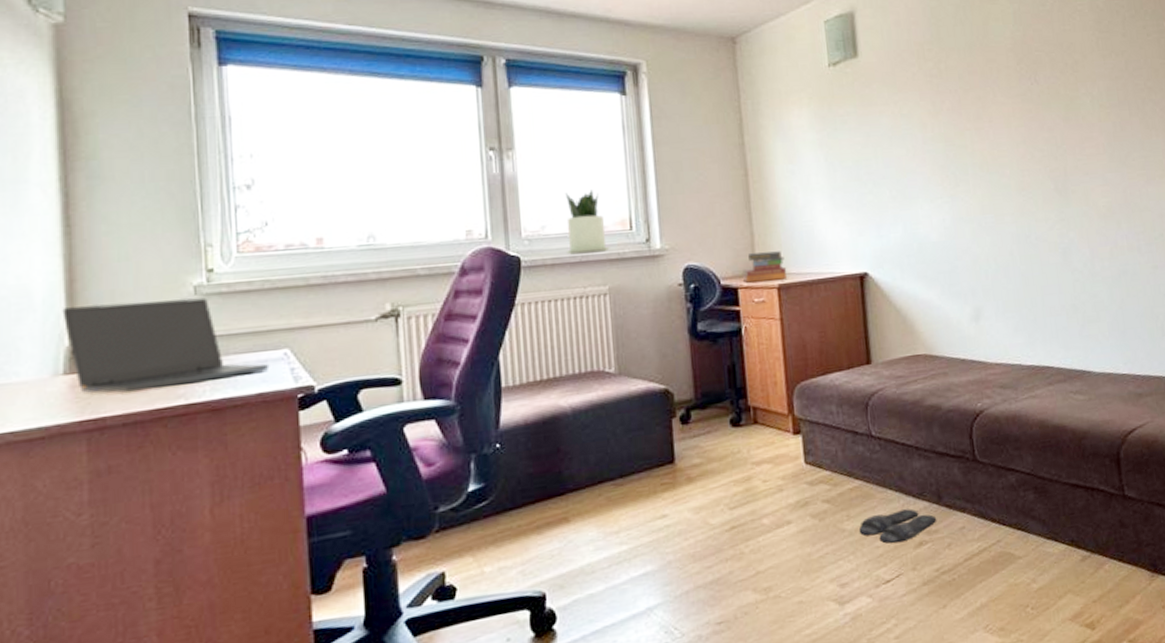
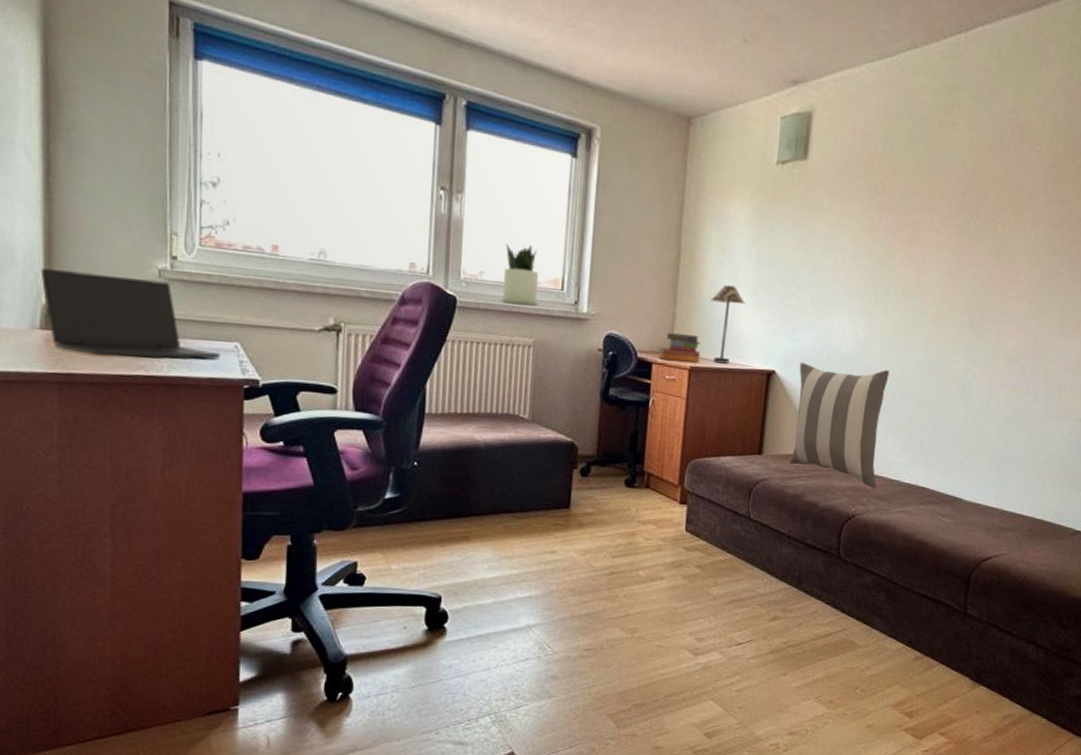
table lamp: none [787,193,823,276] -> present [711,285,745,364]
slippers: present [859,509,936,543] -> none [722,587,793,613]
pillow: none [891,250,998,378] -> present [790,362,890,488]

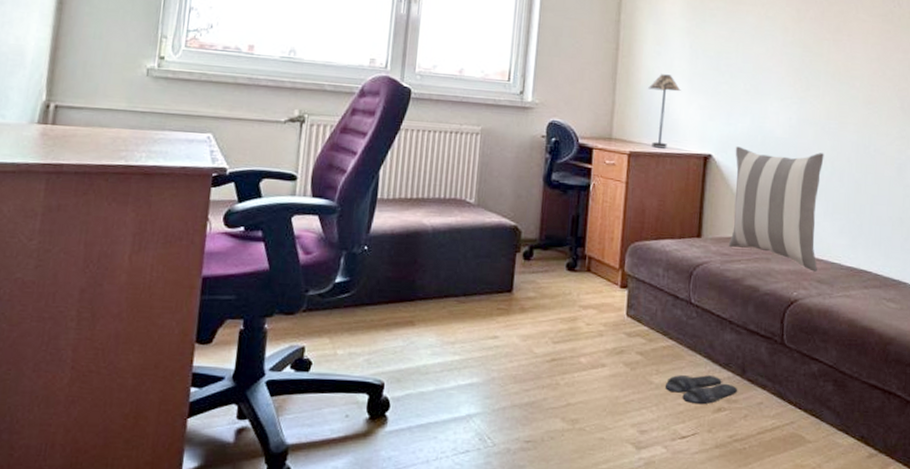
laptop: present [40,269,221,359] -> none [44,69,195,150]
planter: present [499,244,540,307] -> none [450,40,488,97]
books: present [658,333,701,363] -> none [598,119,639,148]
slippers: none [722,587,793,613] -> present [665,375,737,404]

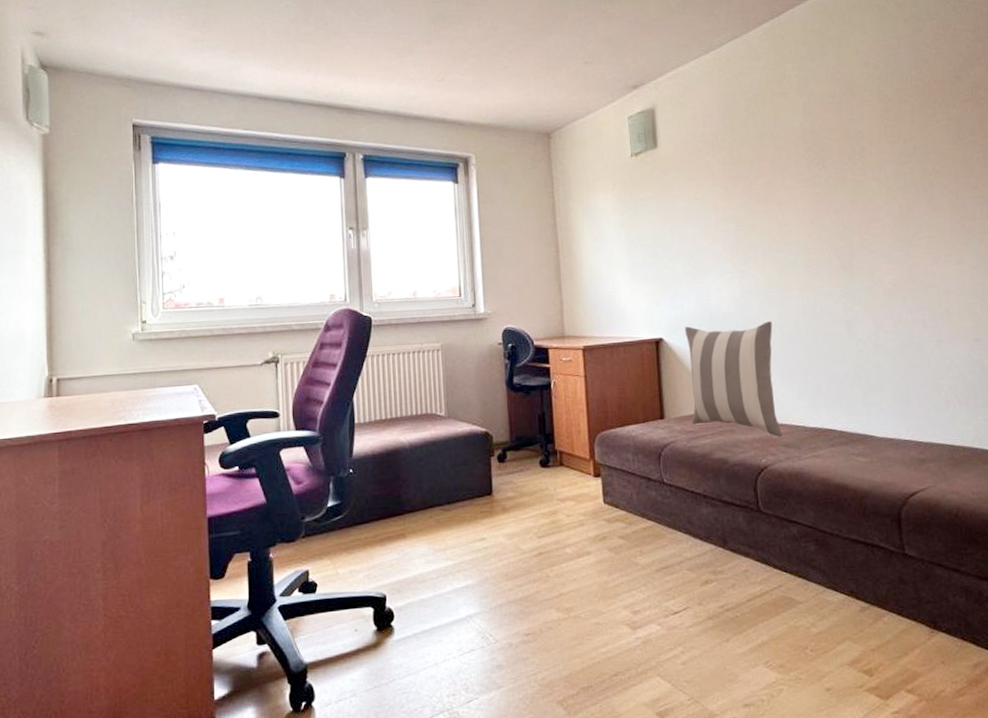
table lamp: present [648,74,681,149] -> none [592,268,624,339]
slippers: present [665,375,737,404] -> none [650,550,721,579]

